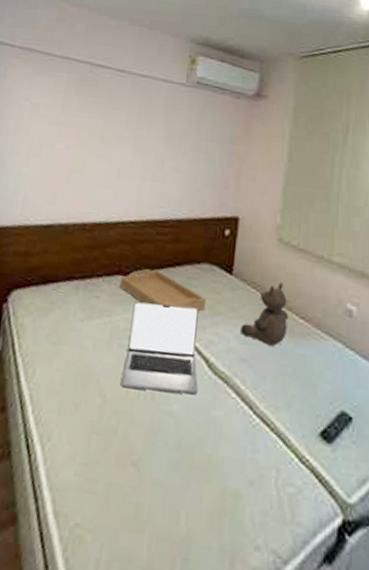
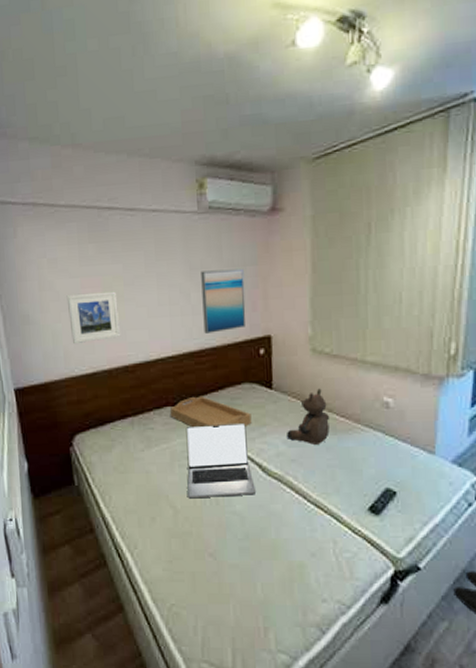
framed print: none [35,140,91,193] -> present [66,291,121,345]
wall art: none [171,141,221,205] -> present [201,268,246,334]

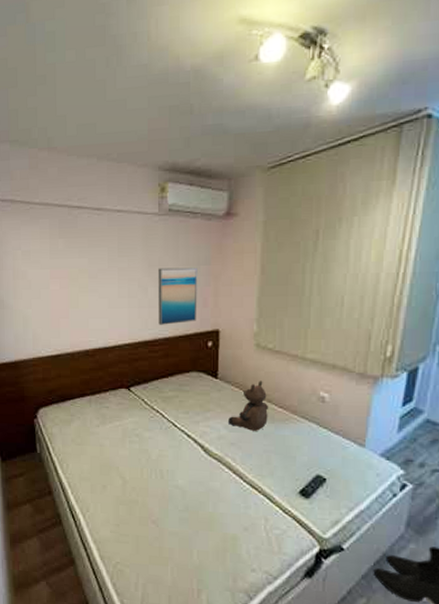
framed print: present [66,291,121,345] -> none [37,283,84,329]
serving tray: present [169,396,252,427] -> none [123,381,197,411]
laptop: present [186,422,257,499] -> none [136,407,198,472]

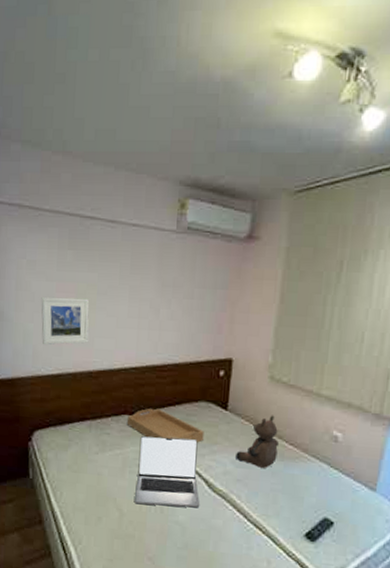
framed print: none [37,283,84,329] -> present [41,296,90,345]
serving tray: none [123,381,197,411] -> present [126,408,204,443]
laptop: none [136,407,198,472] -> present [135,436,200,508]
wall art: present [158,267,198,325] -> none [168,289,214,350]

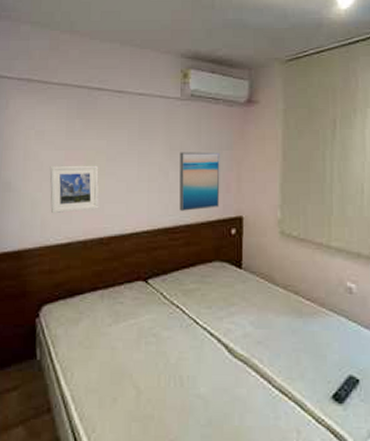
serving tray: present [126,408,204,443] -> none [140,272,220,305]
laptop: present [135,436,200,508] -> none [152,301,222,379]
wall art: none [168,289,214,350] -> present [179,152,220,211]
teddy bear: present [236,415,280,468] -> none [254,270,296,327]

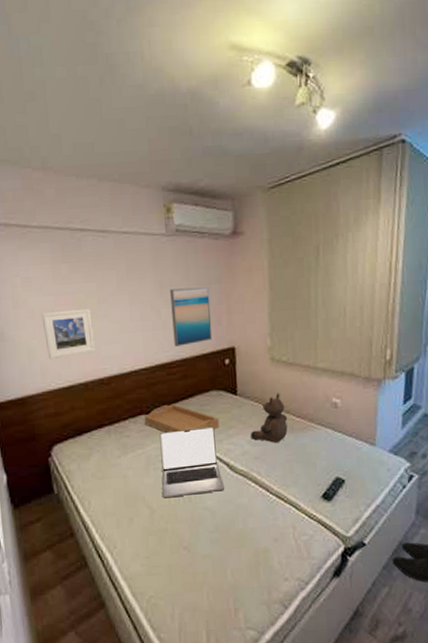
serving tray: none [140,272,220,305] -> present [144,403,219,433]
laptop: none [152,301,222,379] -> present [159,426,225,499]
teddy bear: none [254,270,296,327] -> present [251,393,288,443]

